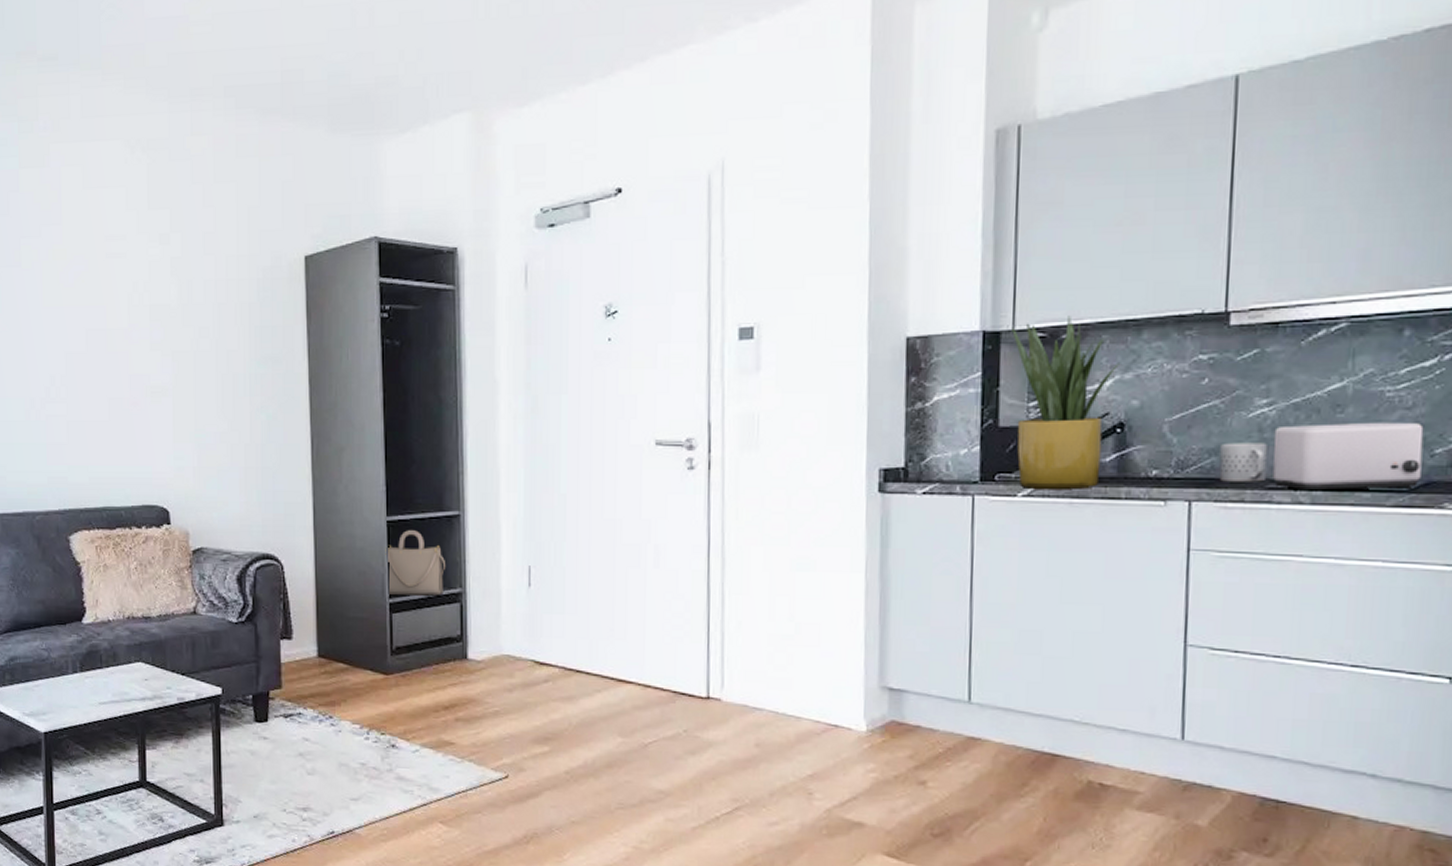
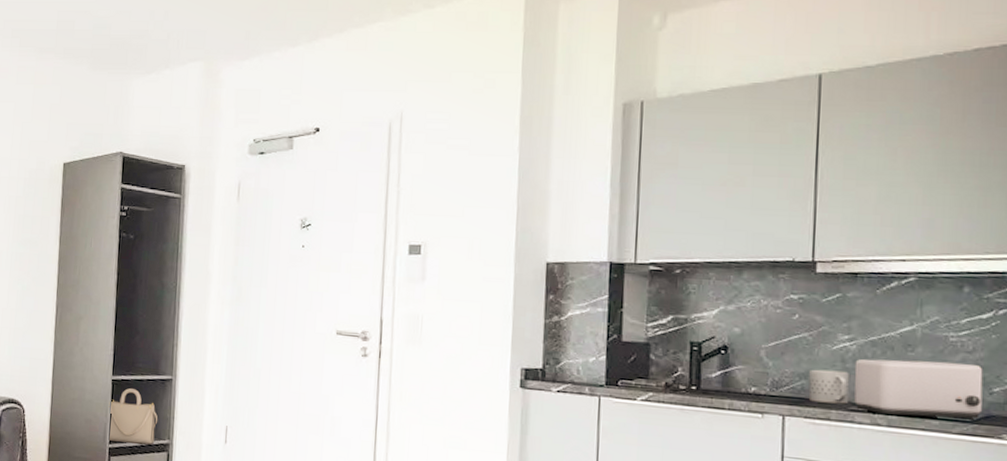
planter: present [1012,315,1119,489] -> none [634,255,723,399]

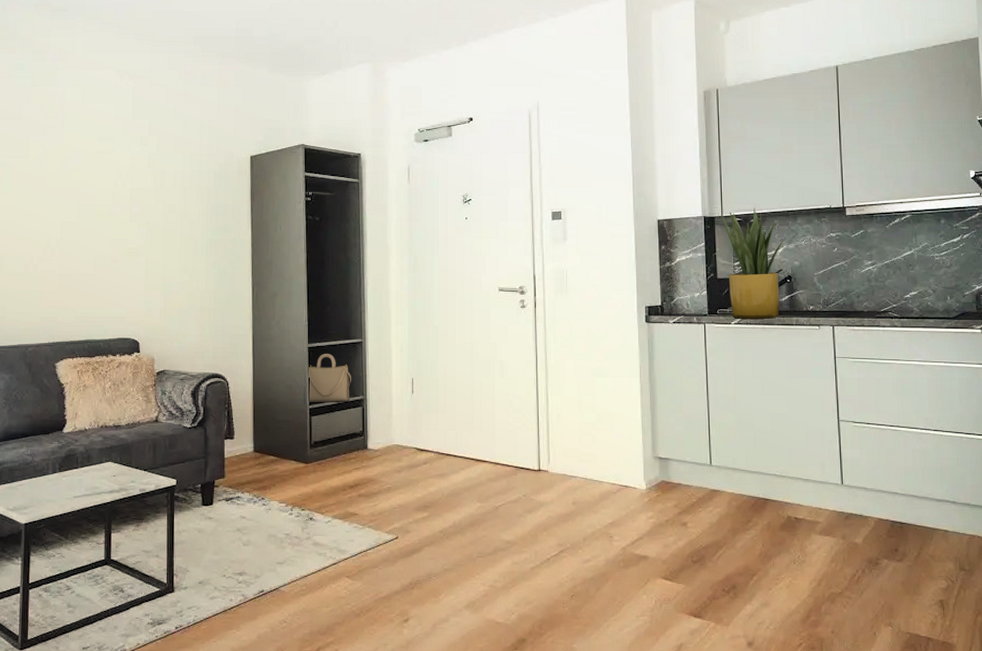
planter: none [634,255,723,399] -> present [721,208,785,319]
mug: present [808,369,850,404] -> none [848,288,875,313]
toaster: present [854,358,983,420] -> none [877,275,959,319]

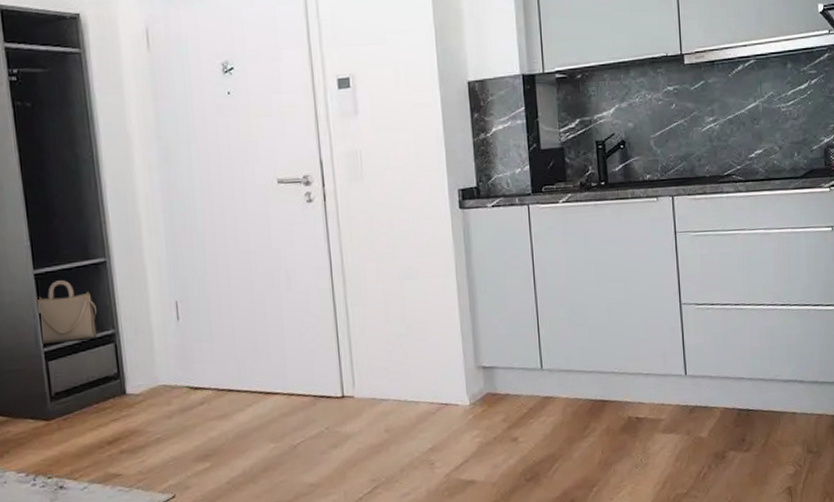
planter: present [721,208,785,319] -> none [543,60,617,196]

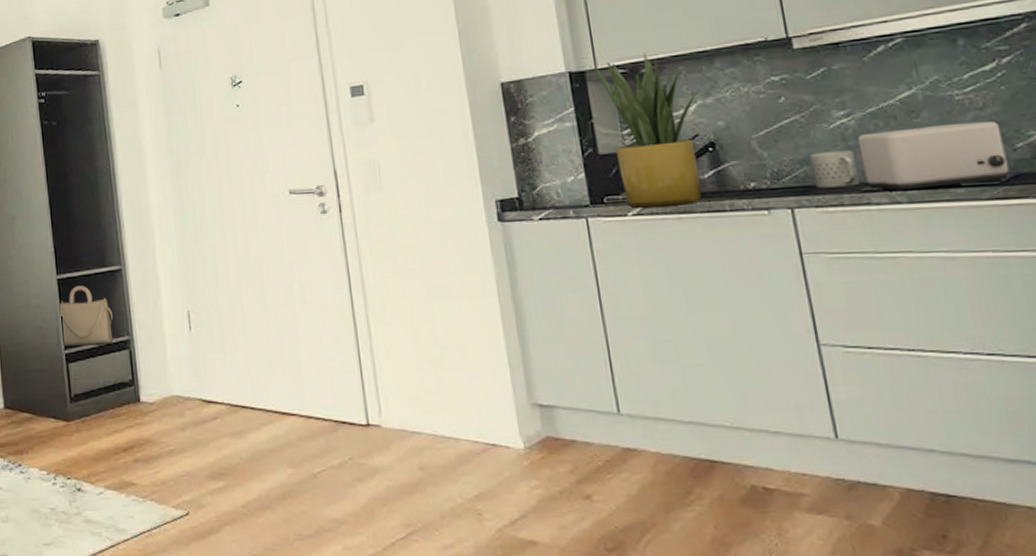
planter: none [543,60,617,196] -> present [595,52,702,208]
mug: none [688,149,718,180] -> present [809,150,861,189]
toaster: none [719,128,807,182] -> present [857,121,1009,191]

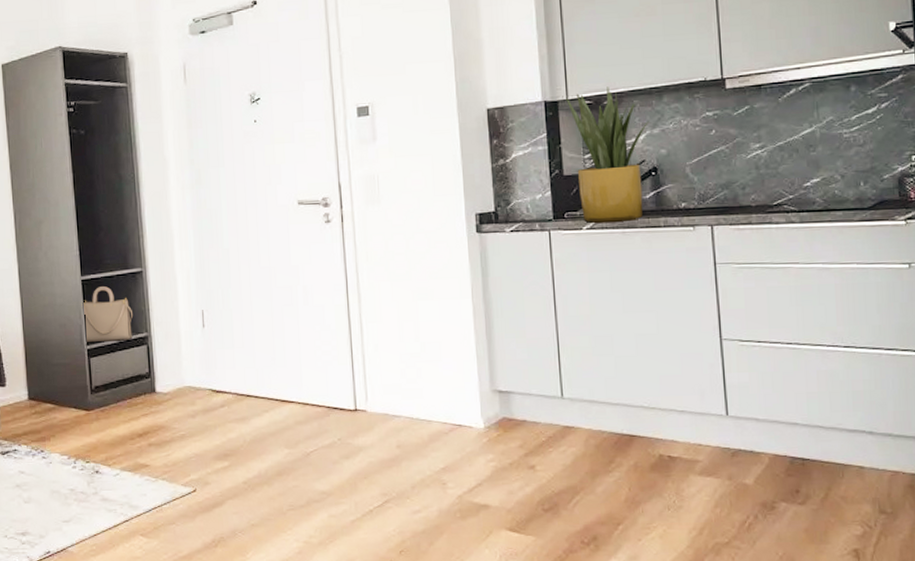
mug: present [809,150,861,189] -> none [730,177,766,209]
toaster: present [857,121,1009,191] -> none [767,156,876,213]

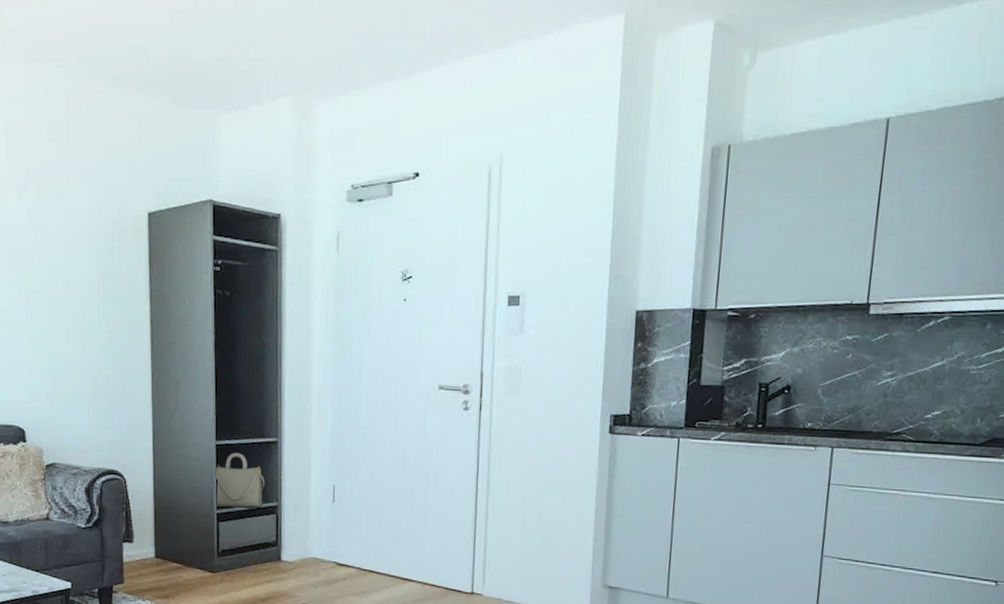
planter: present [566,86,648,223] -> none [712,300,790,436]

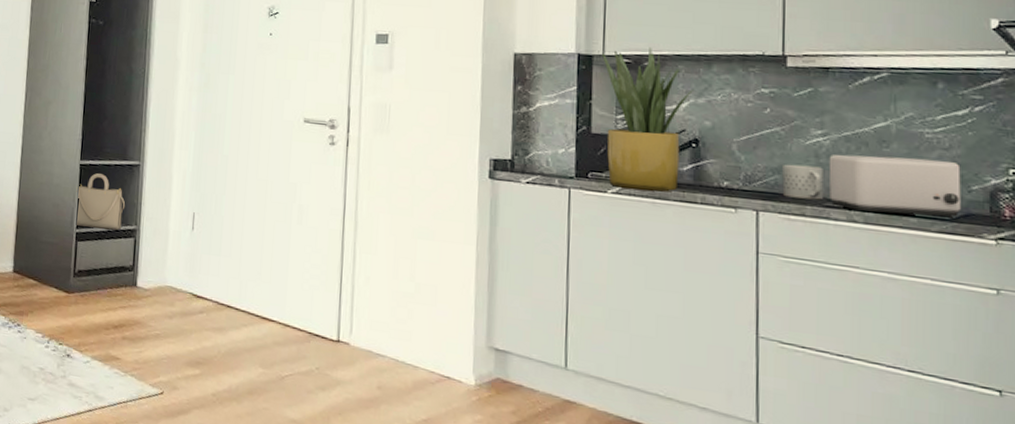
planter: none [712,300,790,436] -> present [602,47,693,192]
mug: none [853,404,889,435] -> present [782,164,825,200]
toaster: none [890,392,994,443] -> present [828,154,961,218]

